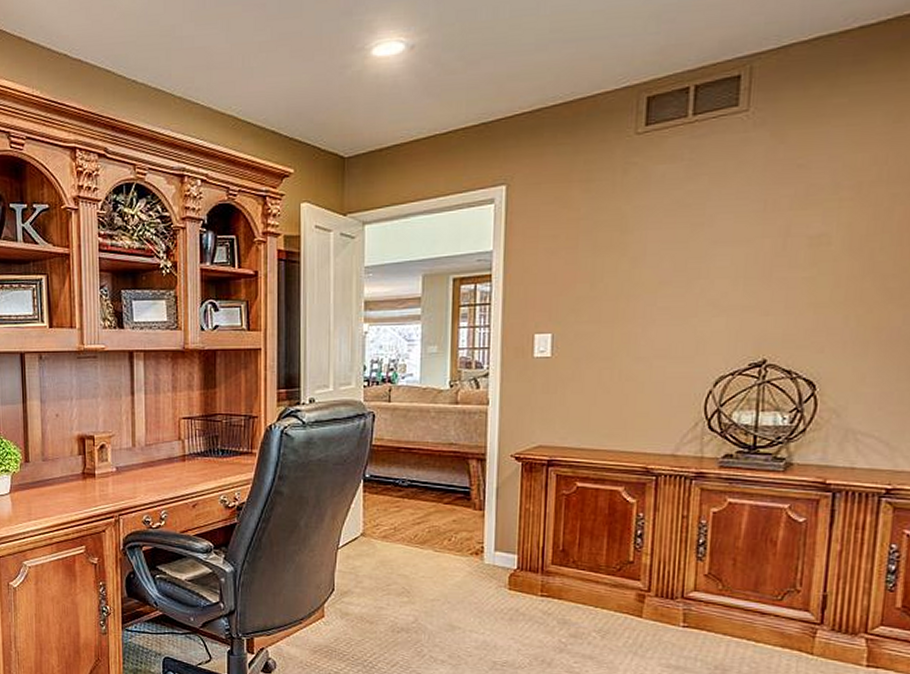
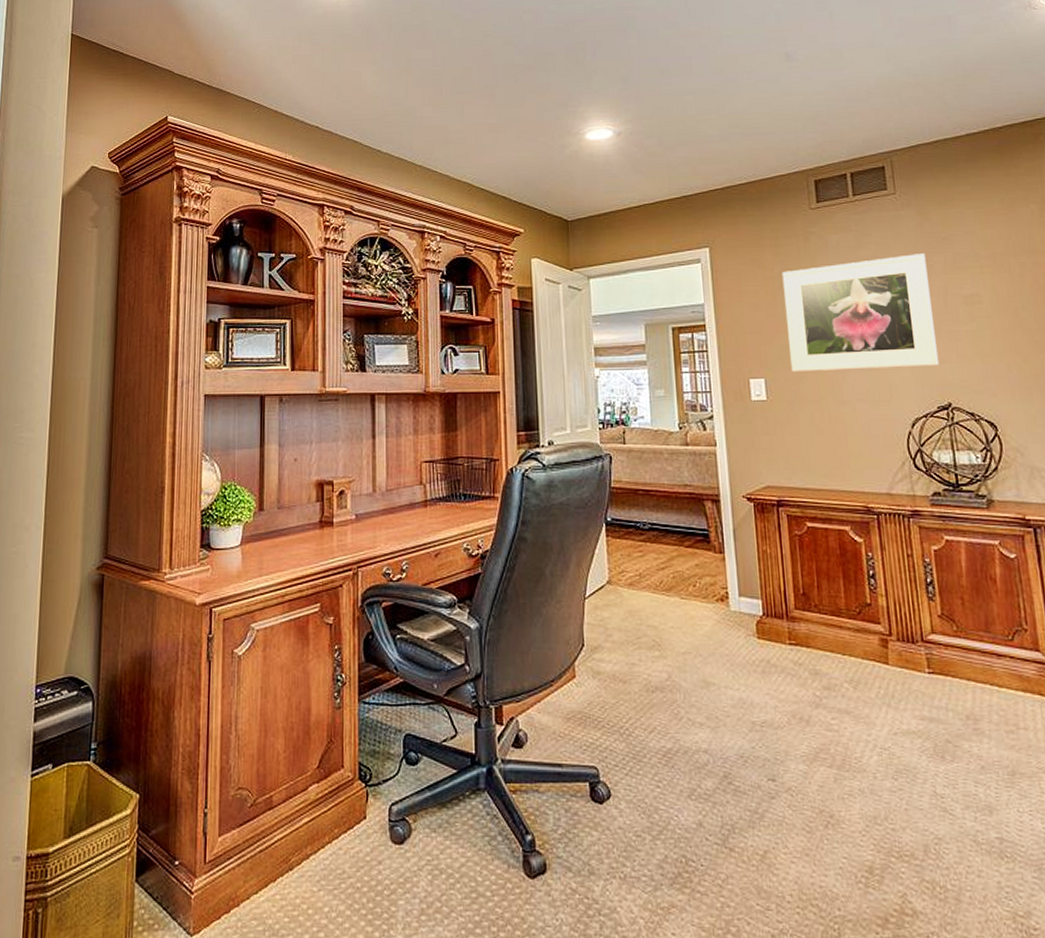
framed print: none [584,185,771,327] -> present [781,254,938,373]

